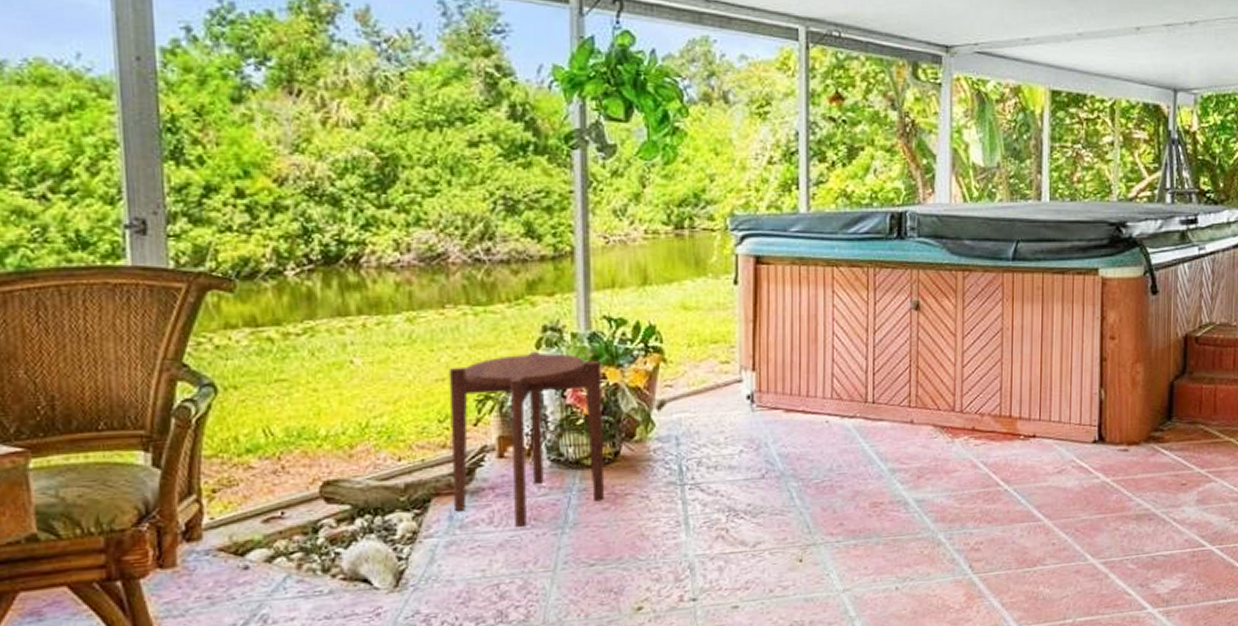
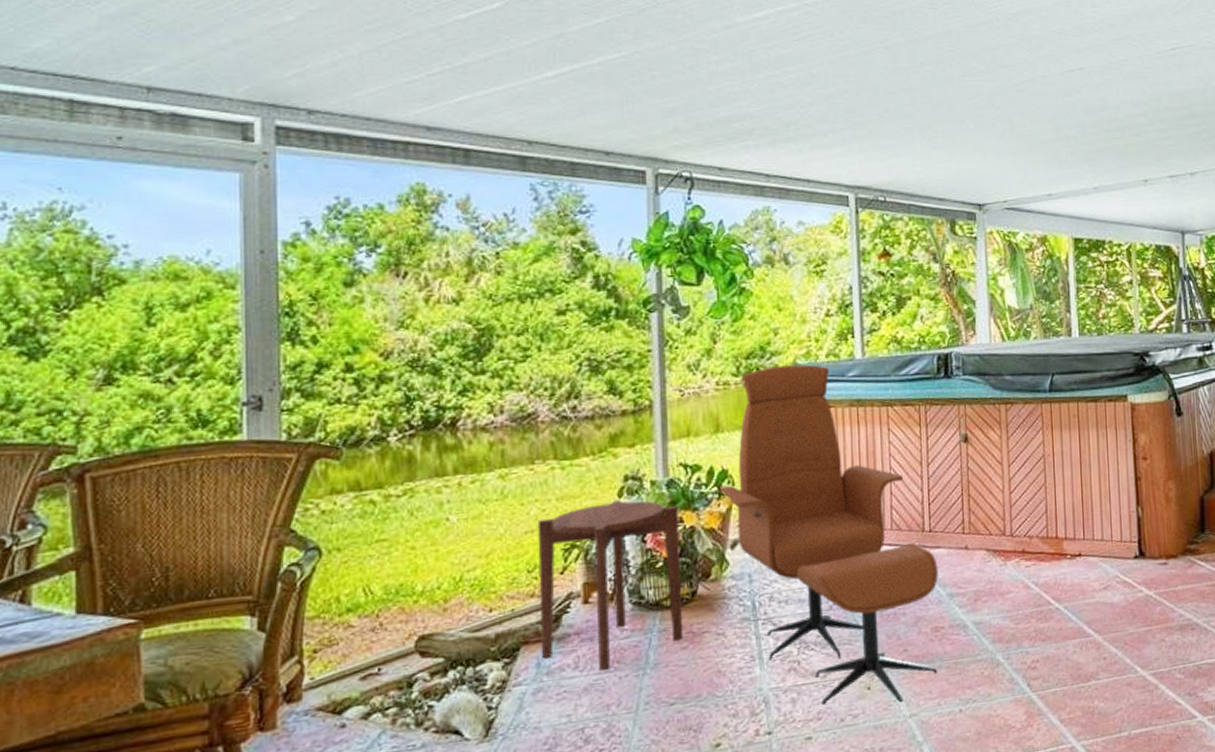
lounge chair: none [646,216,880,576] -> present [720,364,938,704]

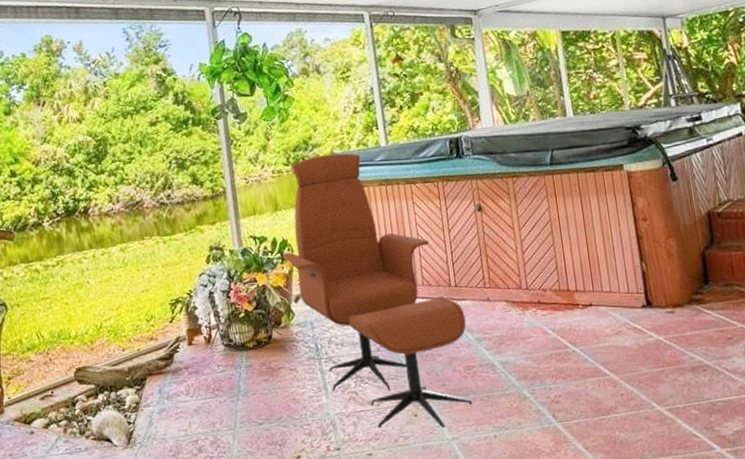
side table: present [537,499,684,672] -> none [150,265,265,397]

